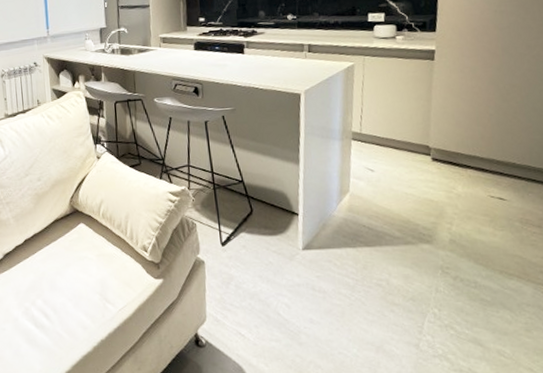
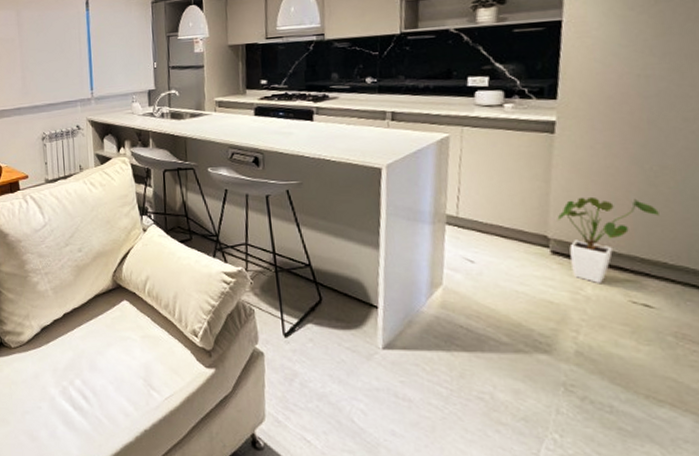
house plant: none [436,112,510,183] -> present [557,196,659,283]

